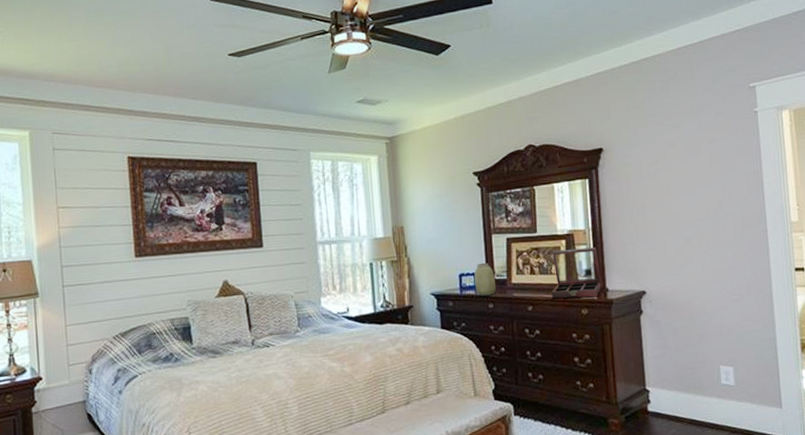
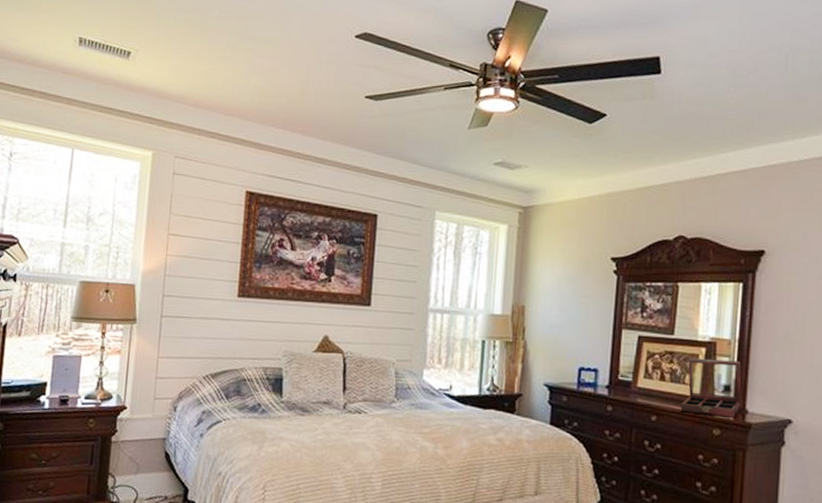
vase: present [474,262,497,297] -> none [595,359,619,398]

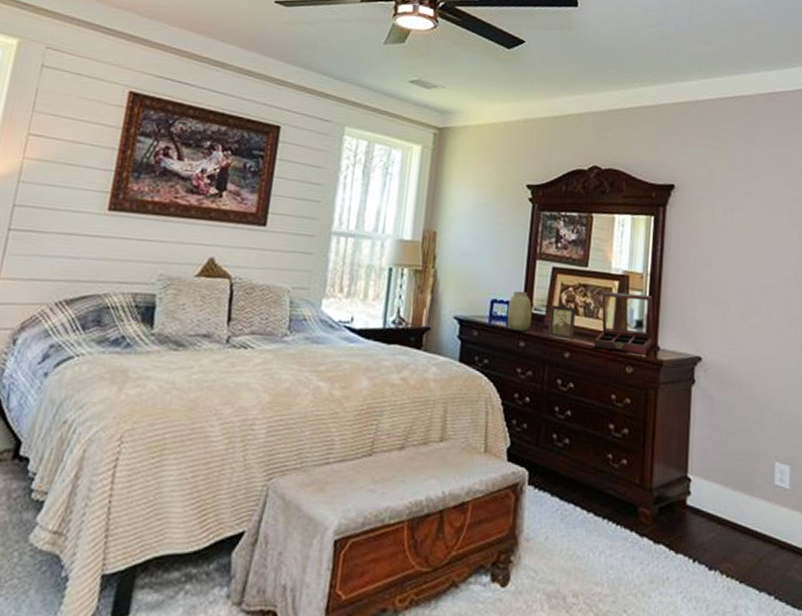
vase: none [595,359,619,398] -> present [507,291,533,333]
photo frame: none [635,369,662,404] -> present [548,303,576,340]

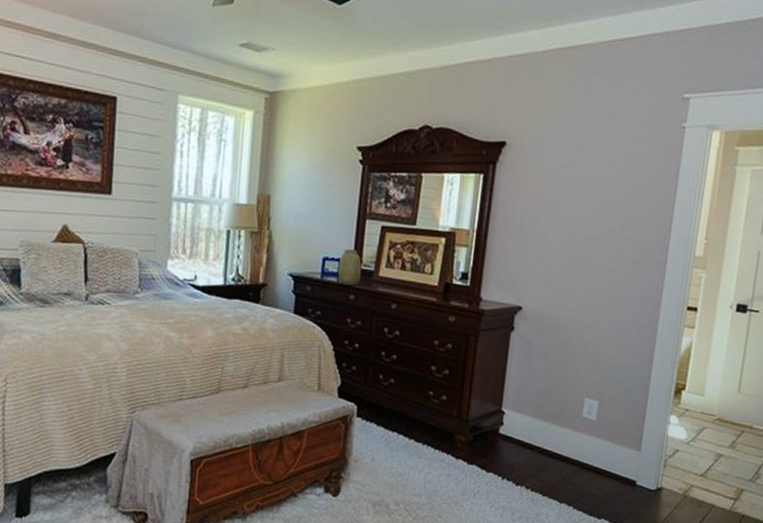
photo frame: present [548,303,576,340] -> none [376,259,403,293]
jewelry box: present [594,291,653,355] -> none [419,247,478,305]

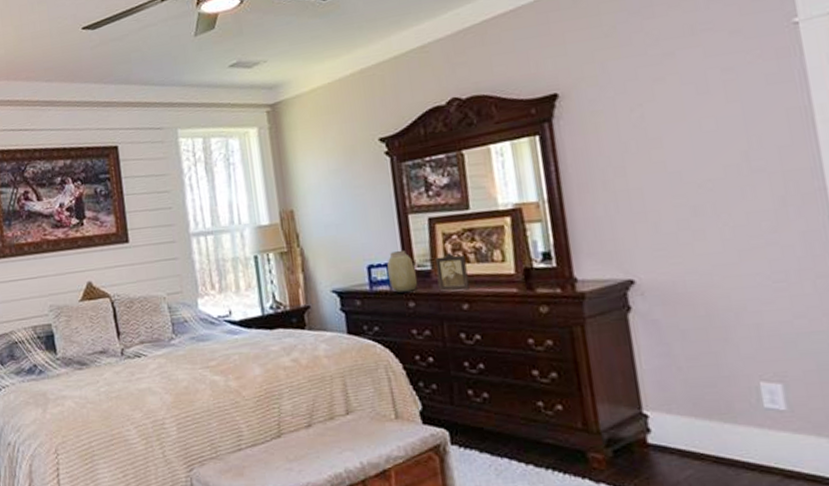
photo frame: none [376,259,403,293] -> present [434,253,470,291]

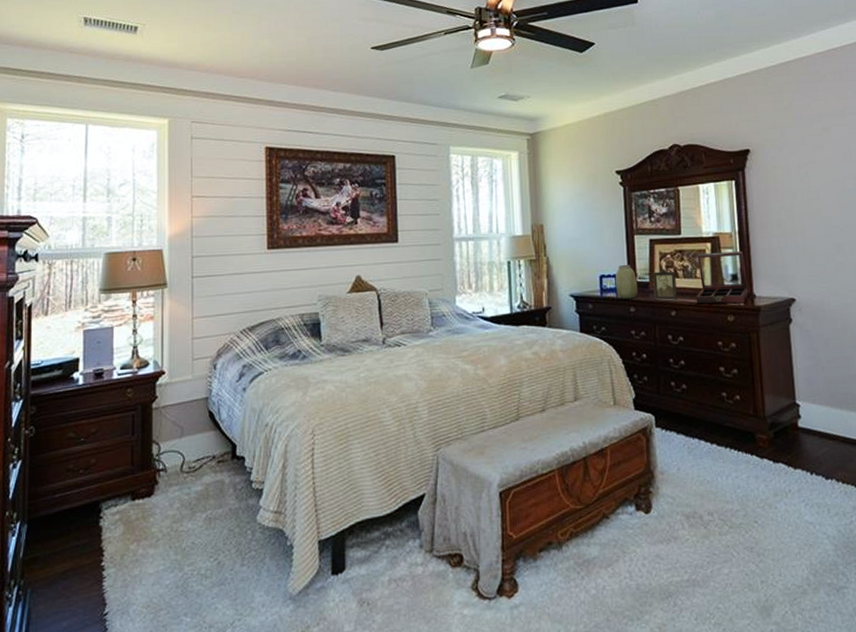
jewelry box: none [493,224,567,294] -> present [696,251,749,305]

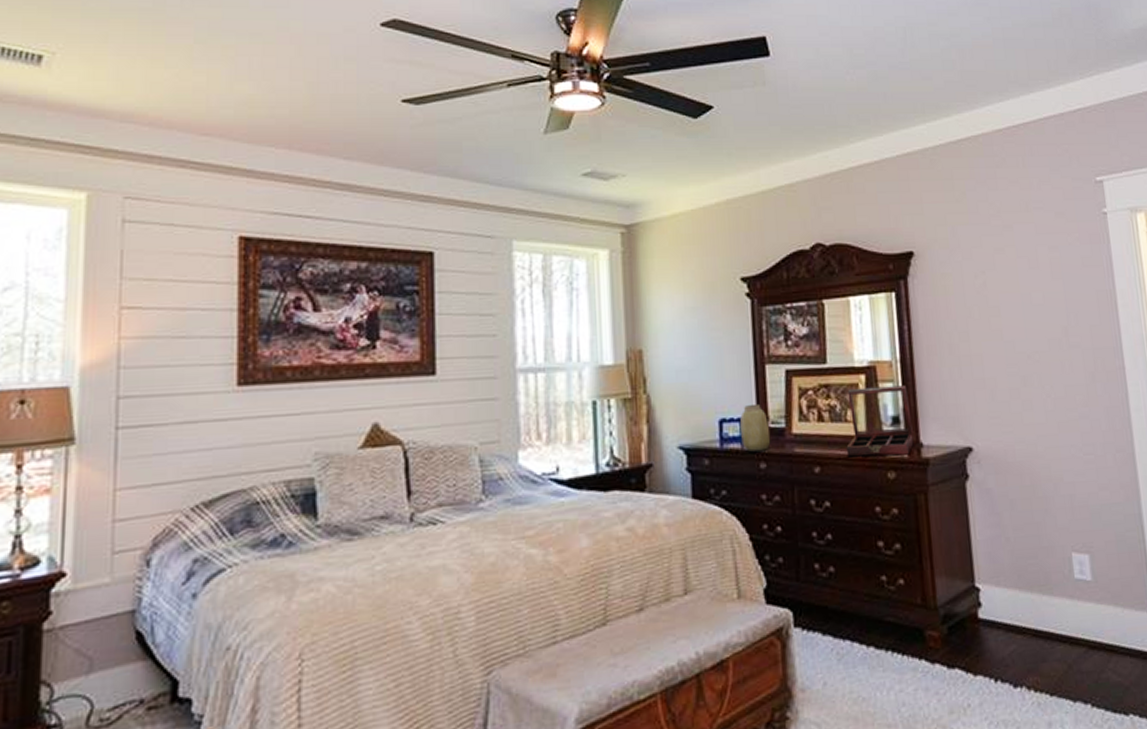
photo frame: present [652,269,677,300] -> none [789,410,822,452]

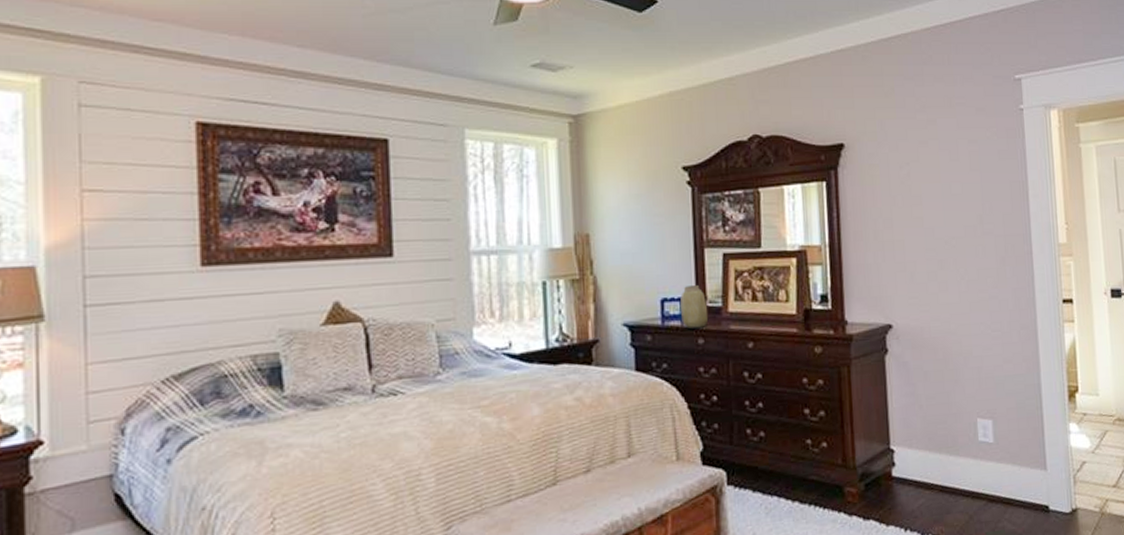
jewelry box: present [846,385,914,457] -> none [777,268,839,334]

